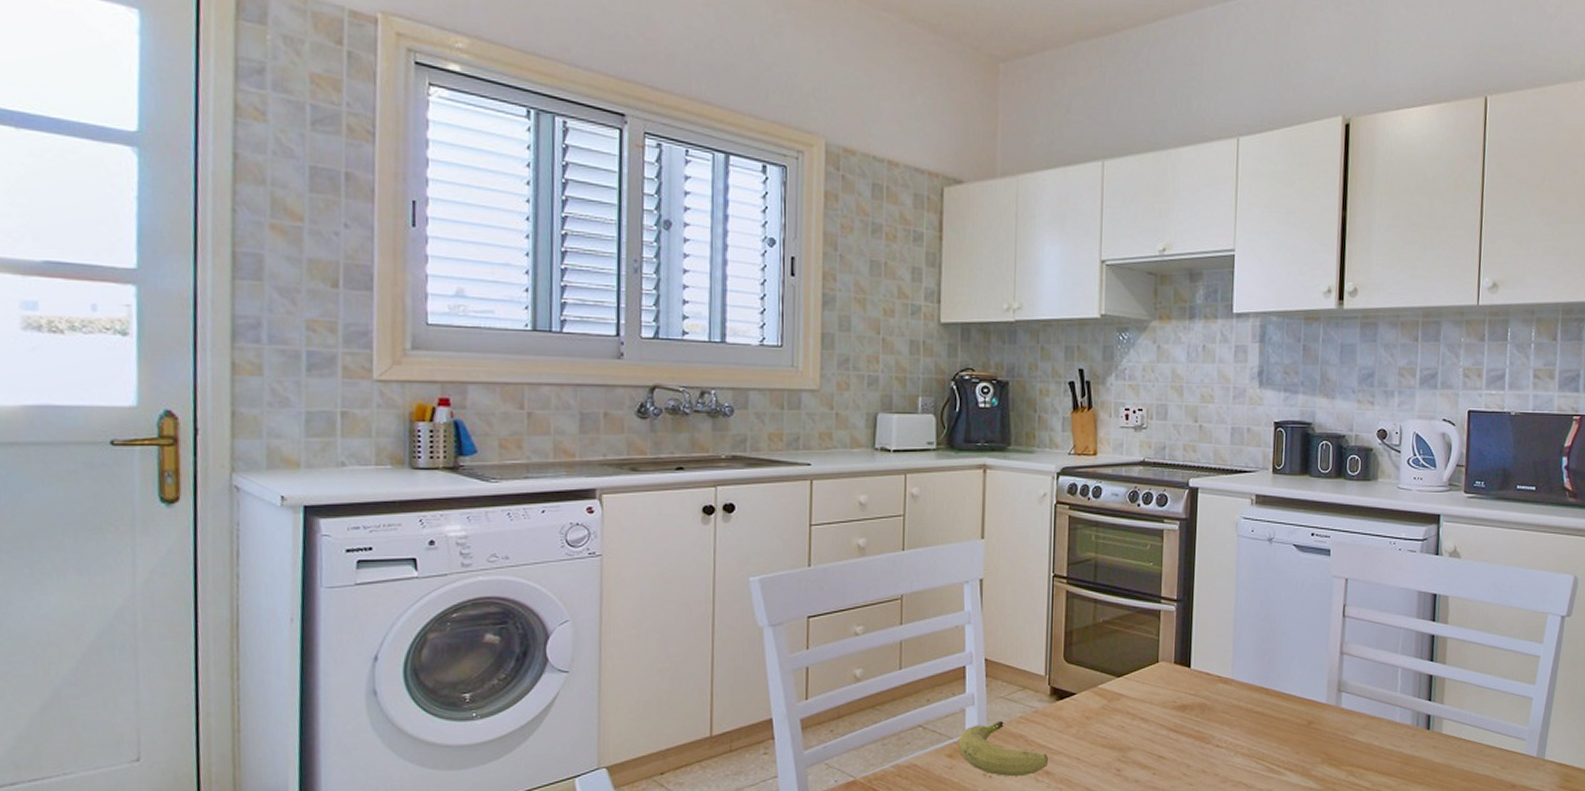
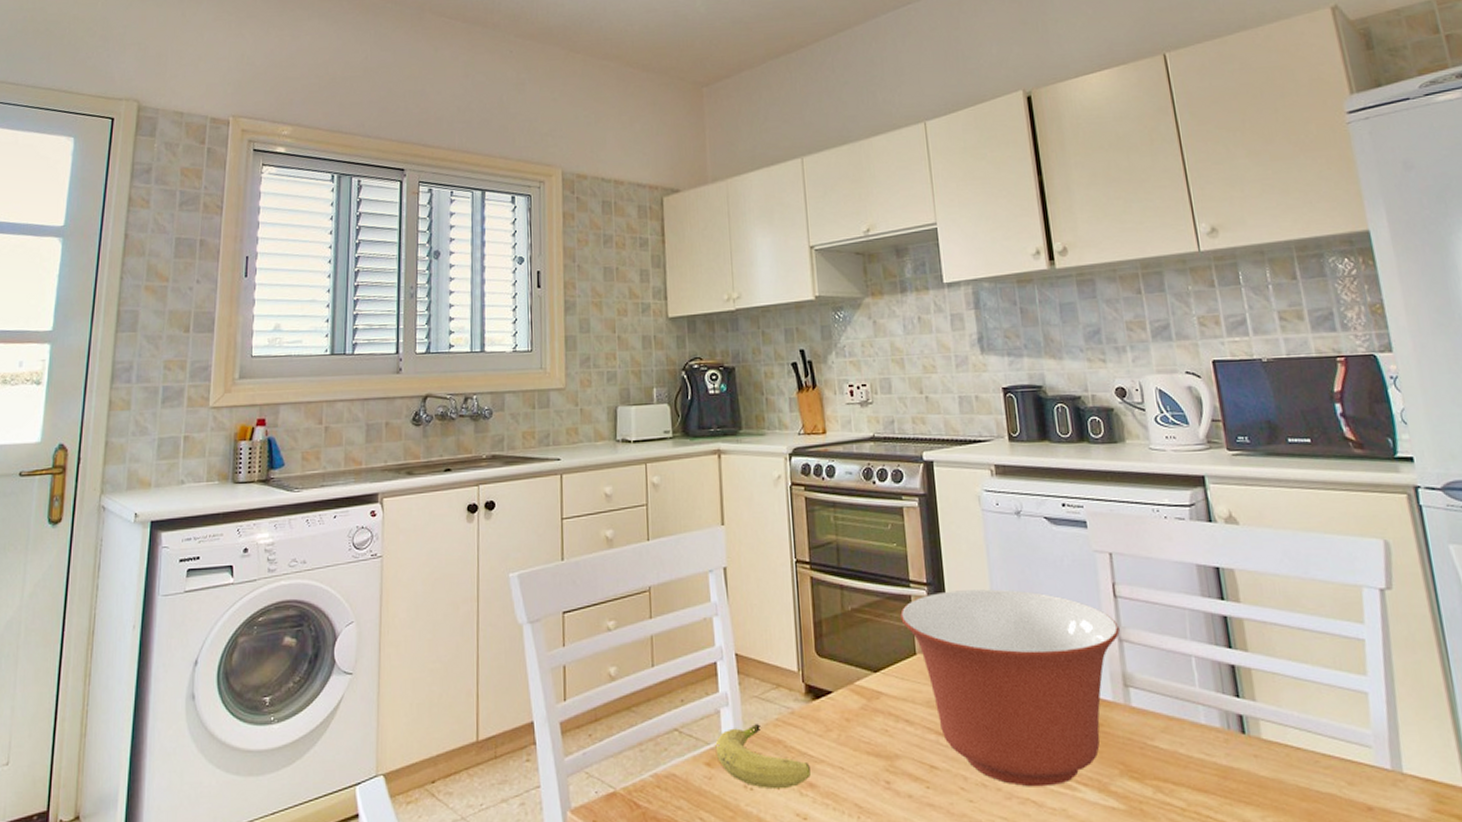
mixing bowl: none [1148,607,1343,773] -> present [900,589,1120,787]

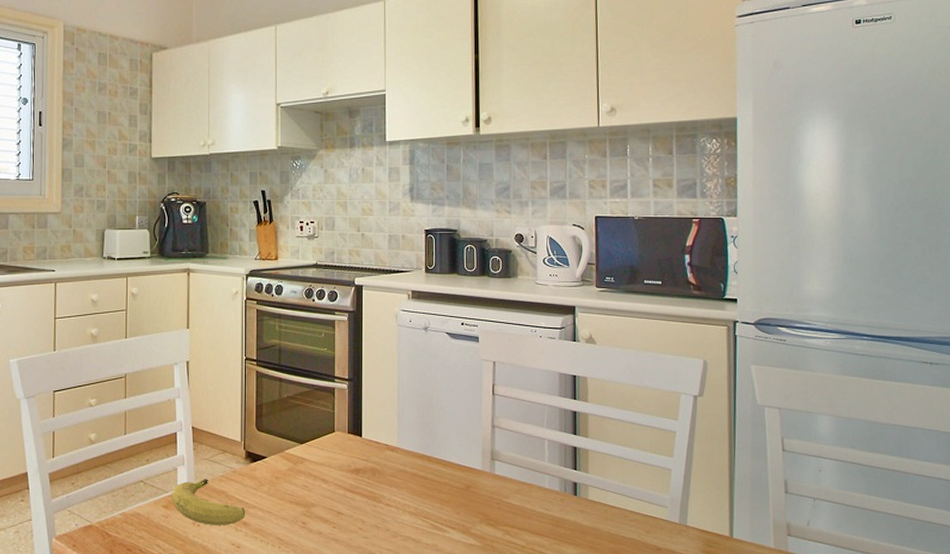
mixing bowl: present [900,589,1120,787] -> none [325,385,493,529]

